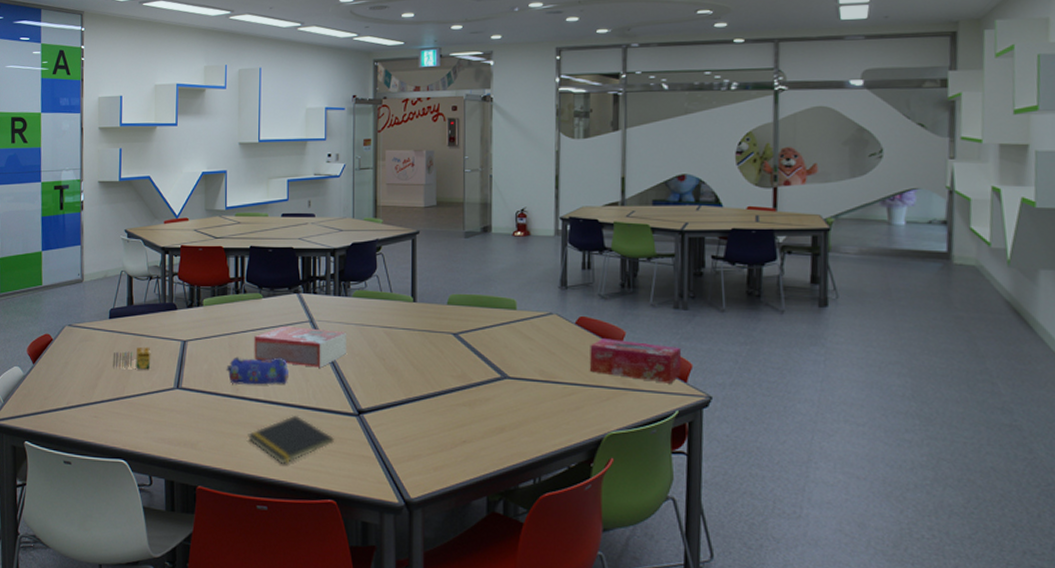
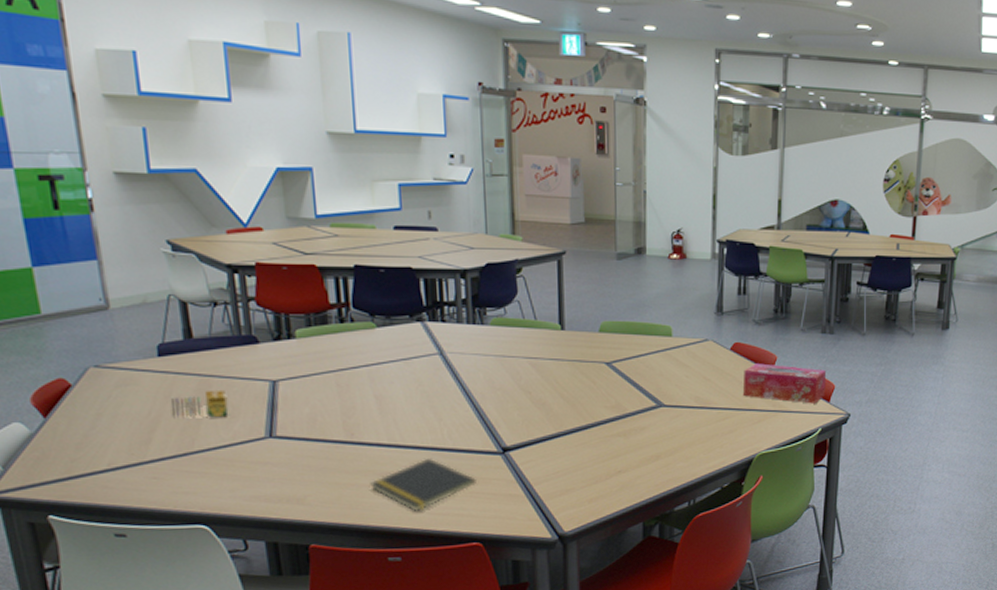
pencil case: present [226,356,288,385] -> none [335,395,417,429]
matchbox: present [254,325,346,368] -> none [369,359,486,405]

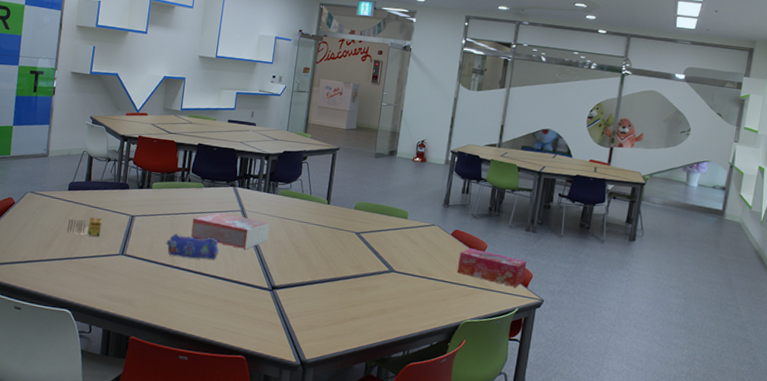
pencil case: none [335,395,417,429] -> present [166,233,219,260]
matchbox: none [369,359,486,405] -> present [191,212,270,249]
notepad: present [370,457,476,511] -> none [178,285,250,324]

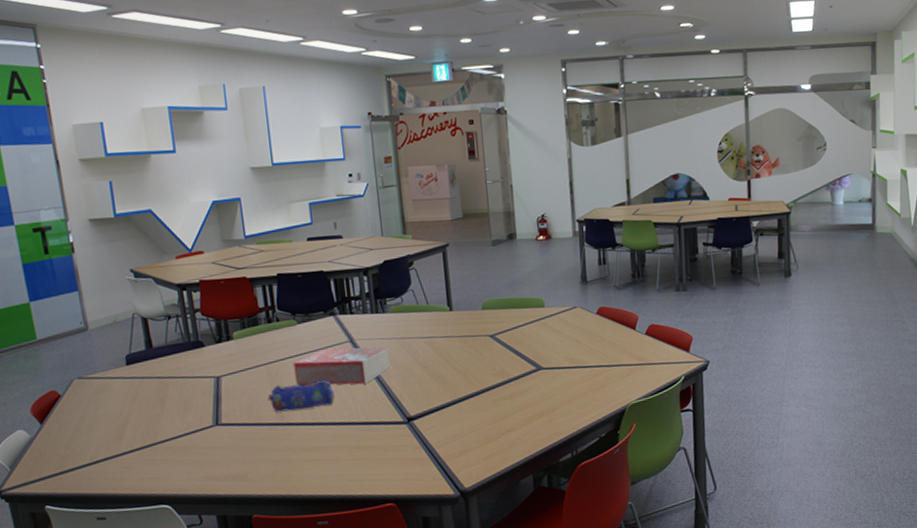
crayon: present [66,217,103,236] -> none [137,388,183,416]
tissue box: present [456,248,527,288] -> none [610,323,685,355]

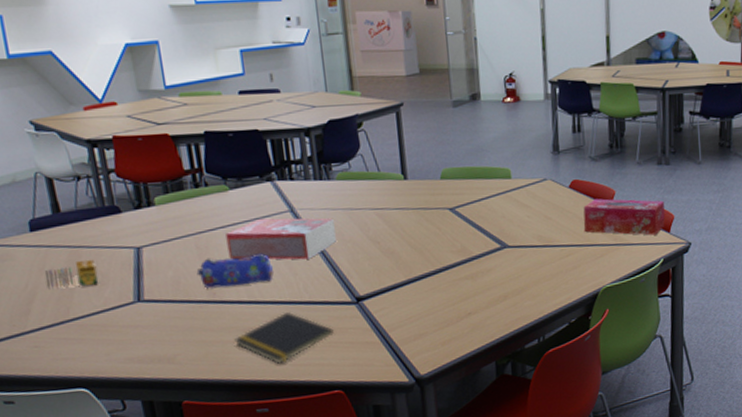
crayon: none [137,388,183,416] -> present [44,259,99,290]
notepad: none [299,431,387,479] -> present [234,311,334,364]
tissue box: none [610,323,685,355] -> present [583,198,665,236]

